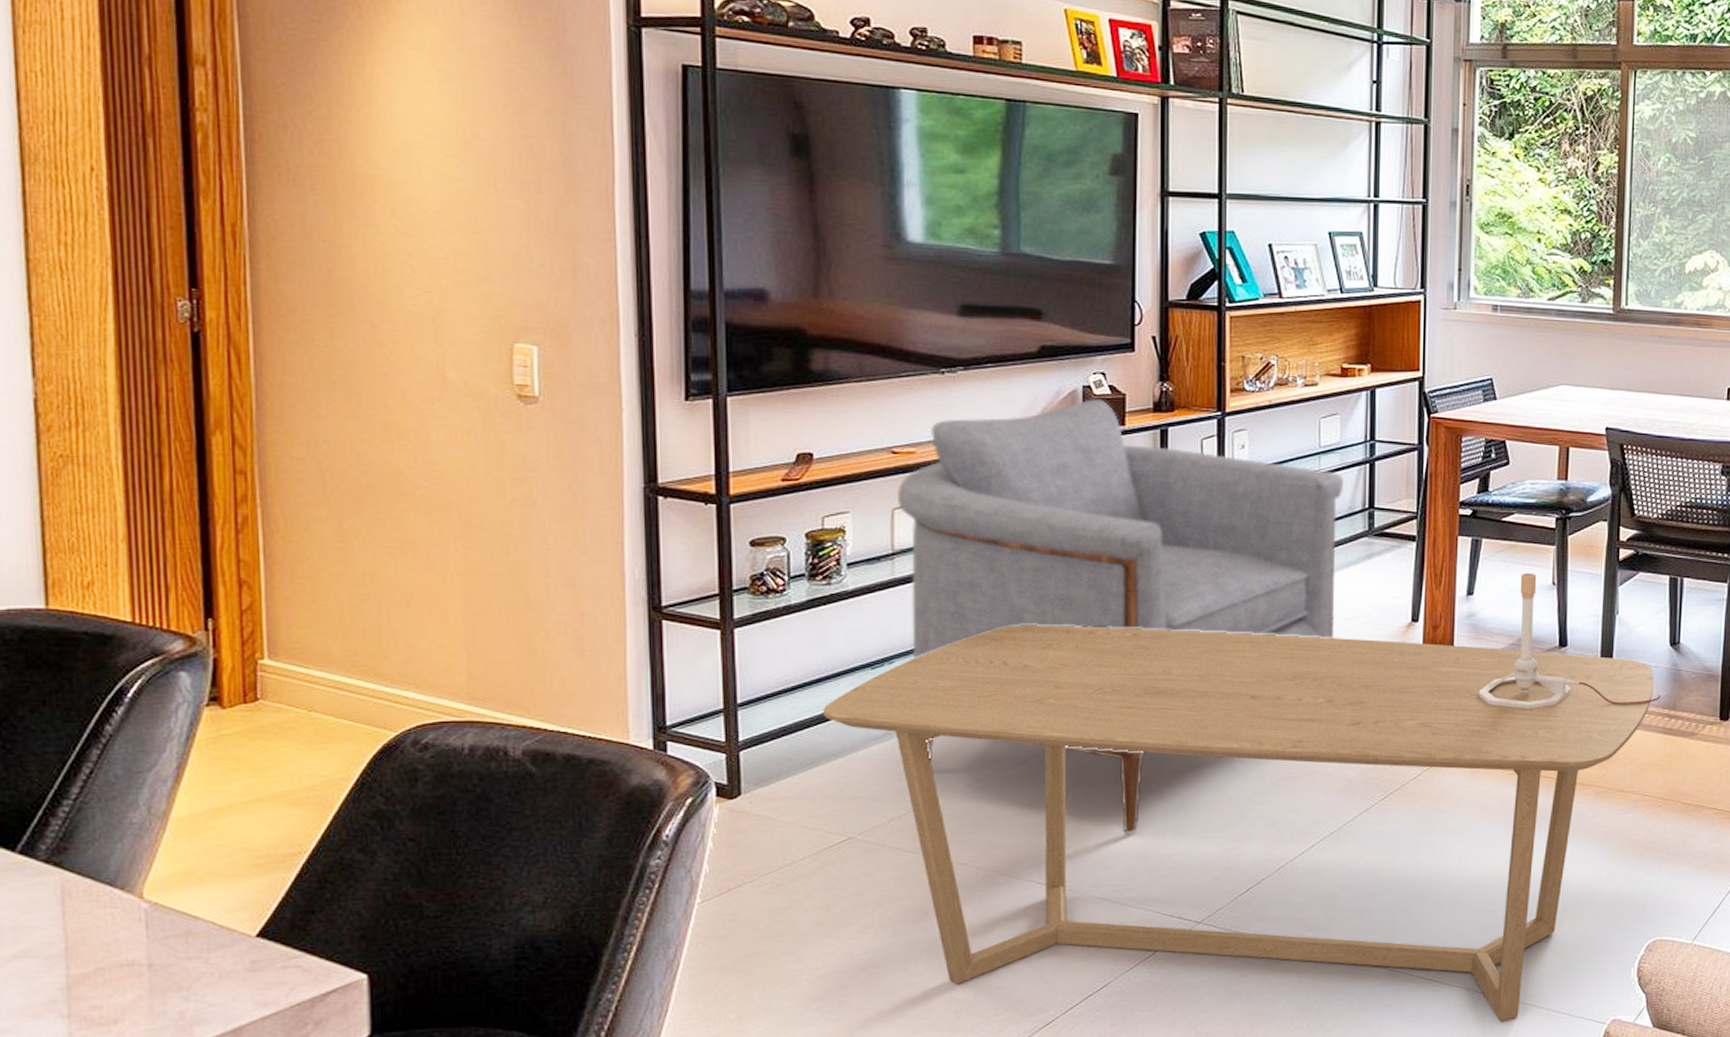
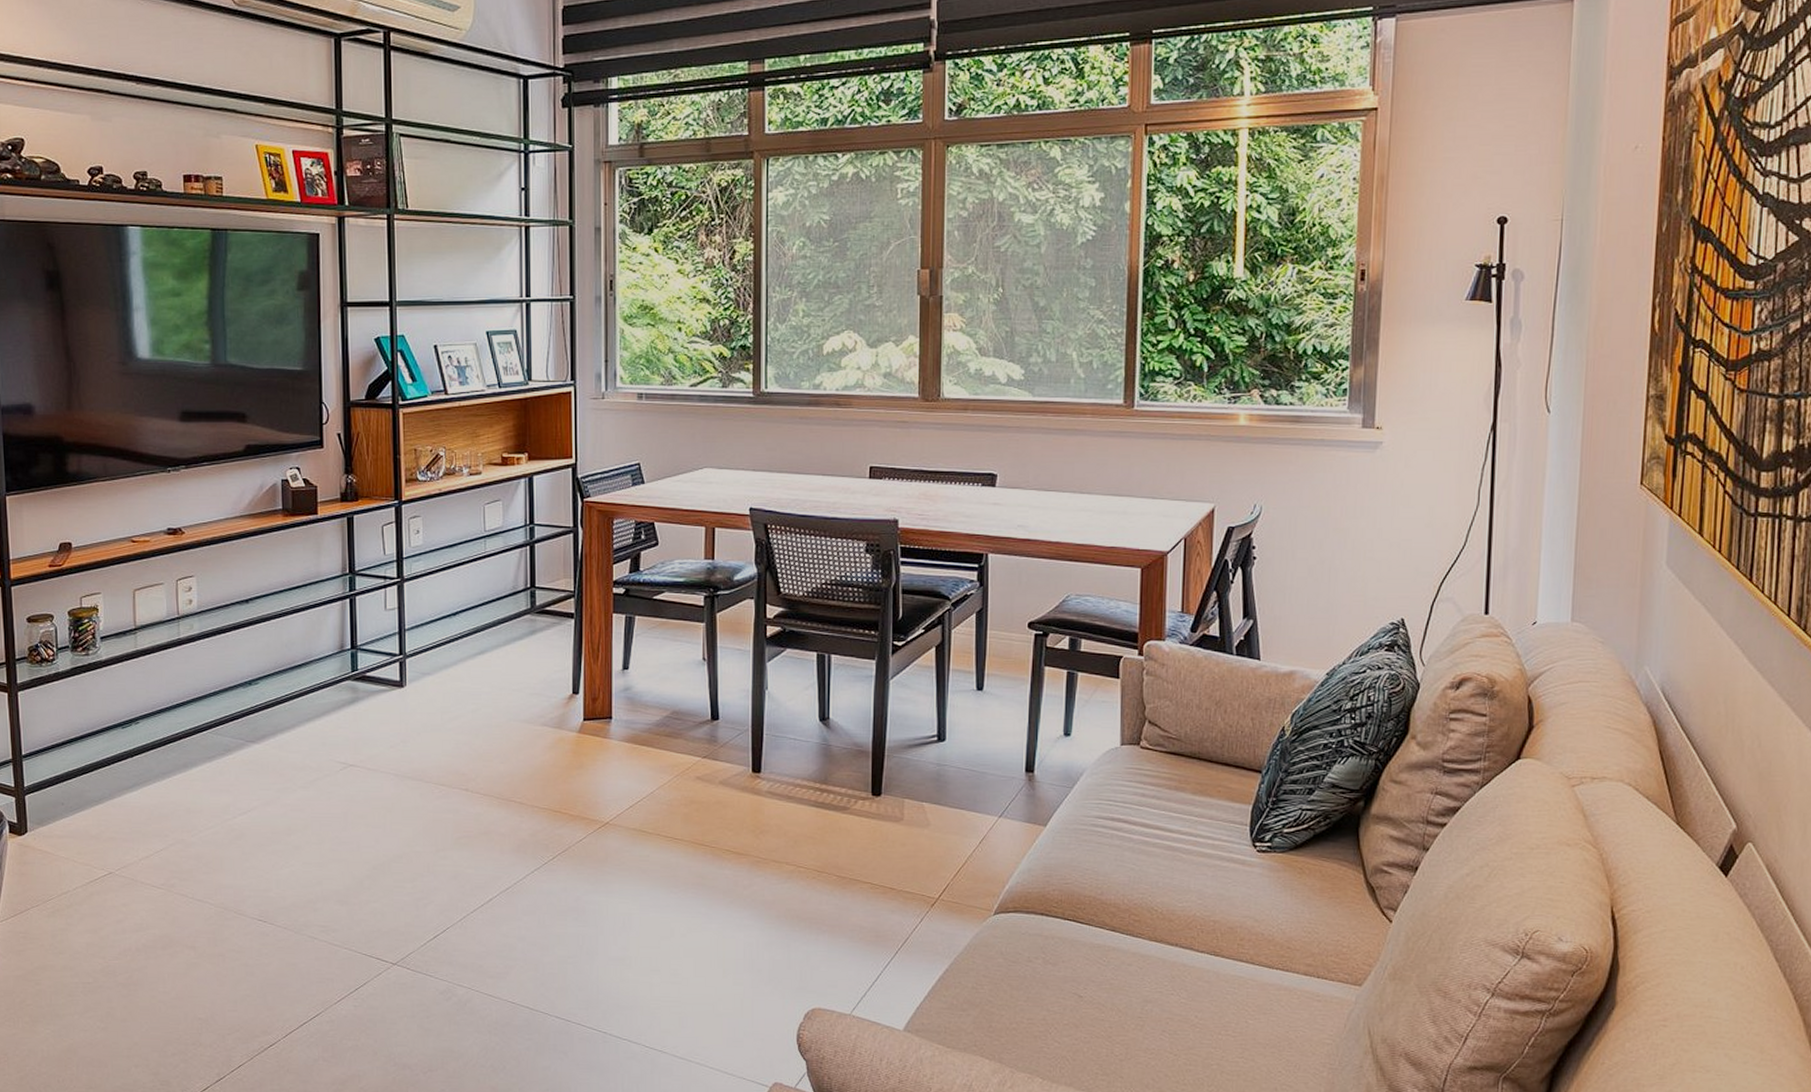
coffee table: present [822,624,1654,1023] -> none [86,692,805,1077]
armchair: present [898,398,1343,835] -> none [137,490,507,882]
lamp base: present [1478,573,1660,709] -> none [636,649,812,779]

